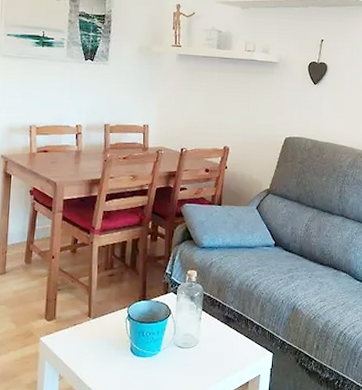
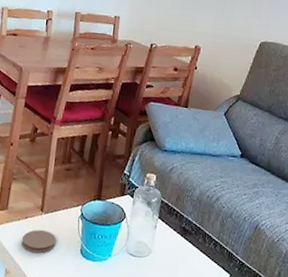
coaster: none [73,334,106,357] -> present [21,229,56,254]

